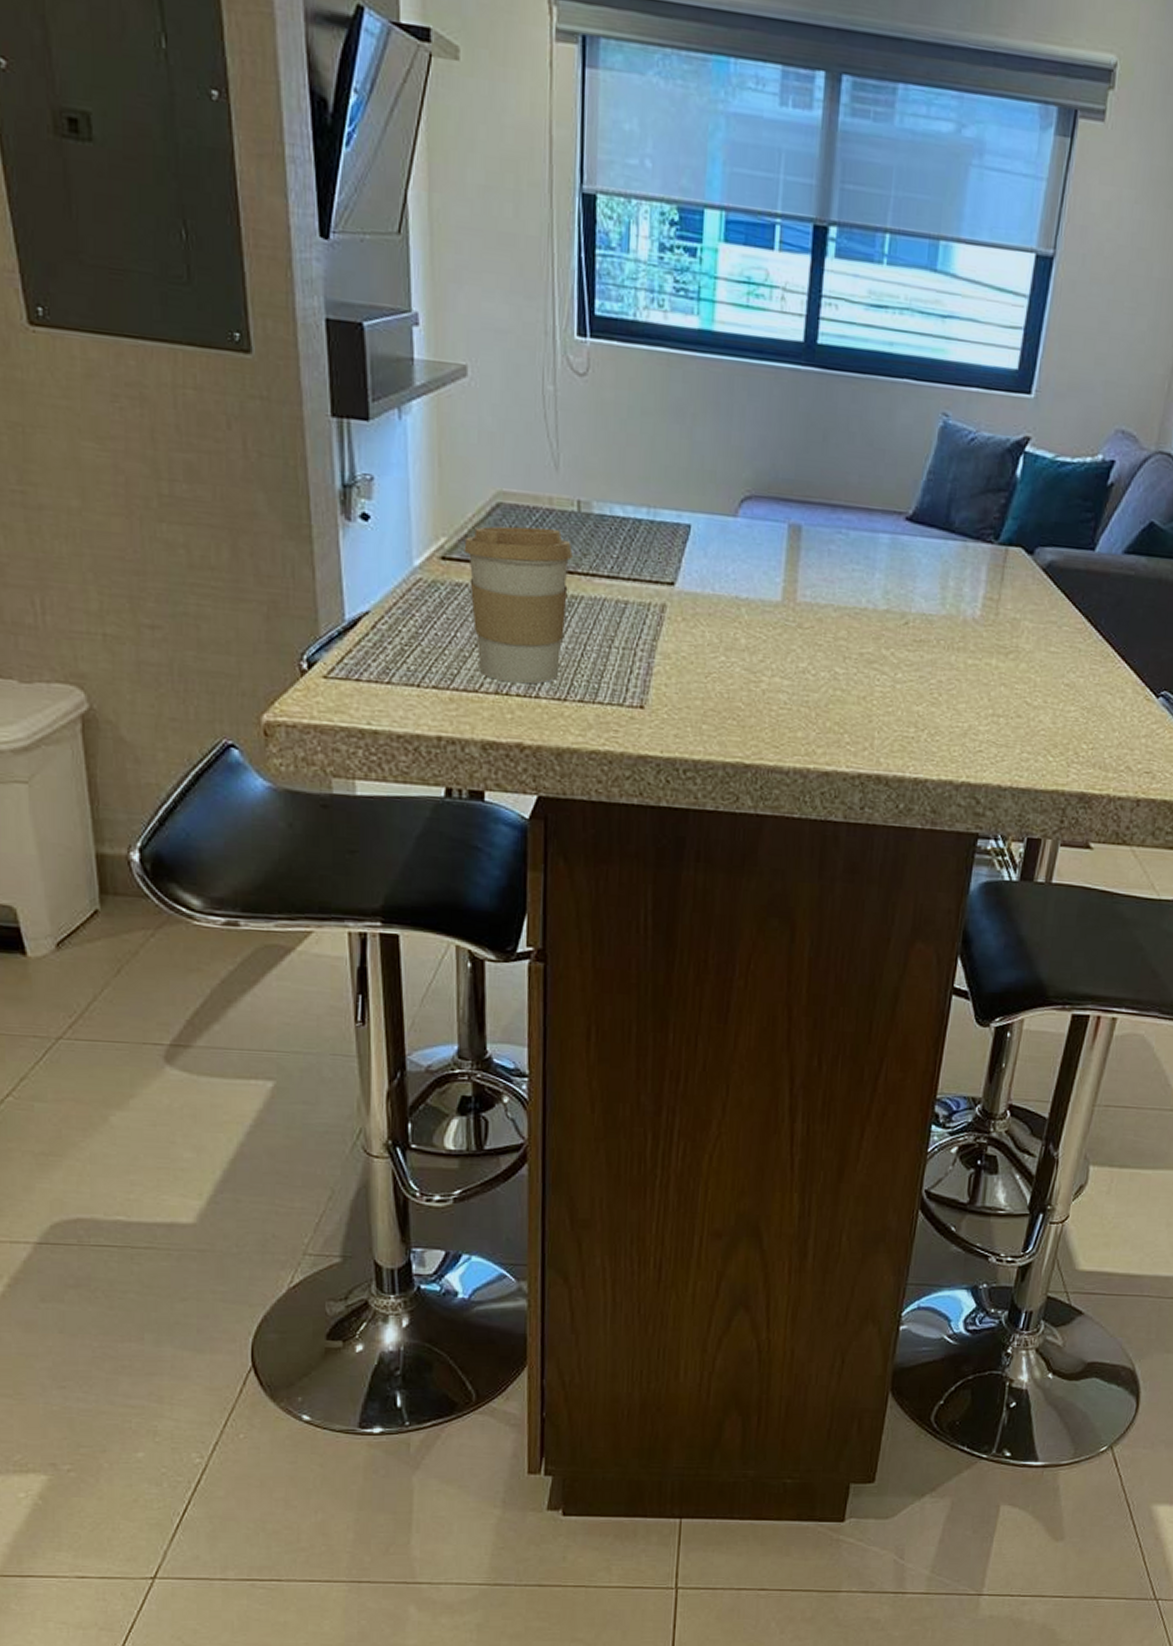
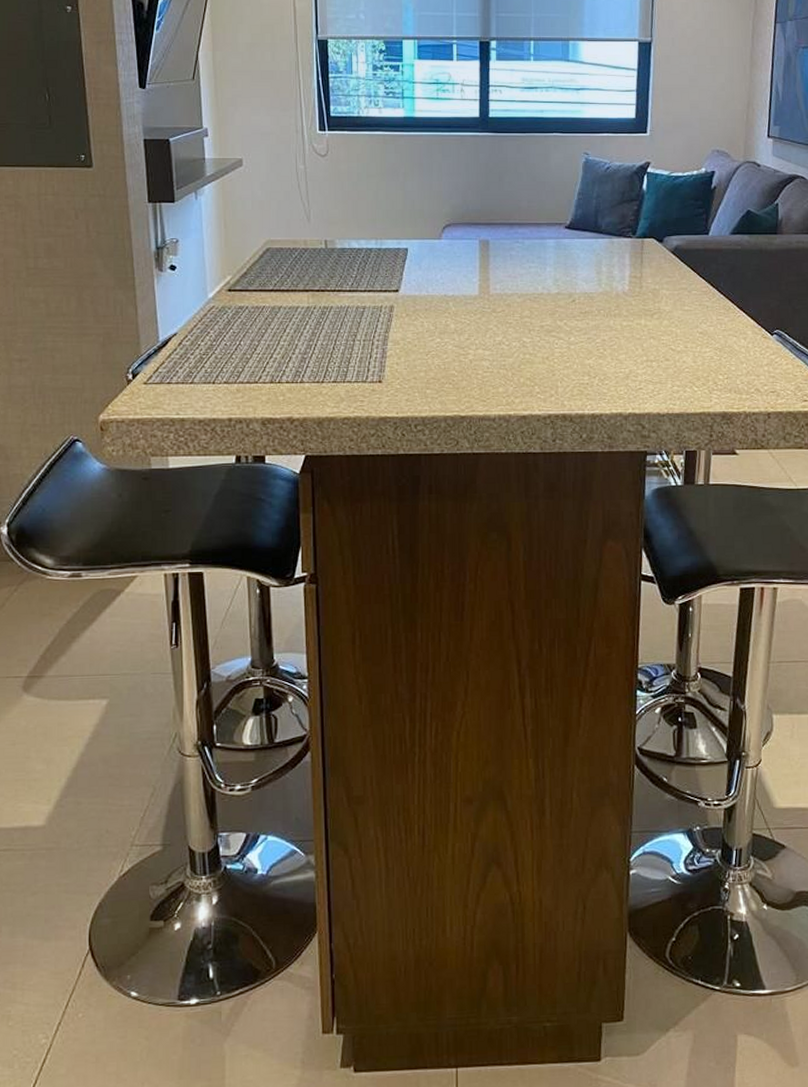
coffee cup: present [464,526,573,684] -> none [244,262,323,374]

